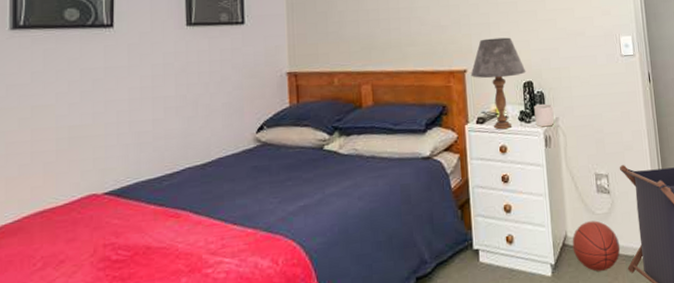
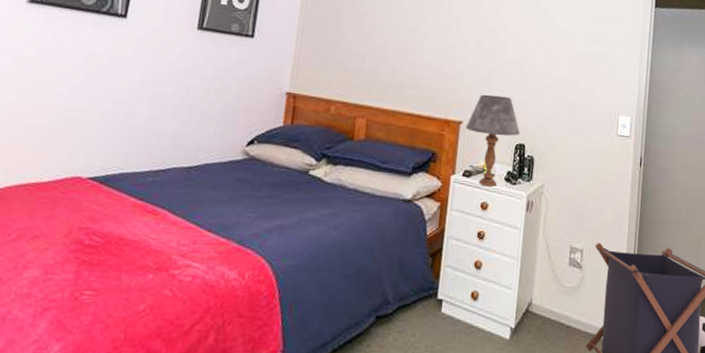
mug: present [534,103,555,127] -> none [520,168,541,192]
basketball: present [572,220,621,272] -> none [535,292,583,344]

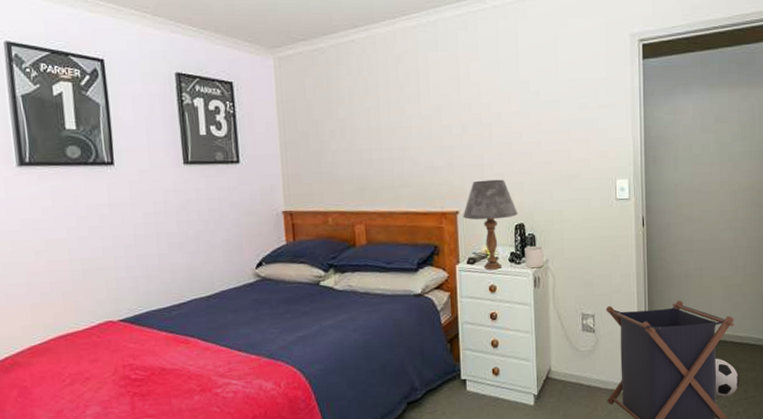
mug: none [520,168,541,192] -> present [525,245,544,269]

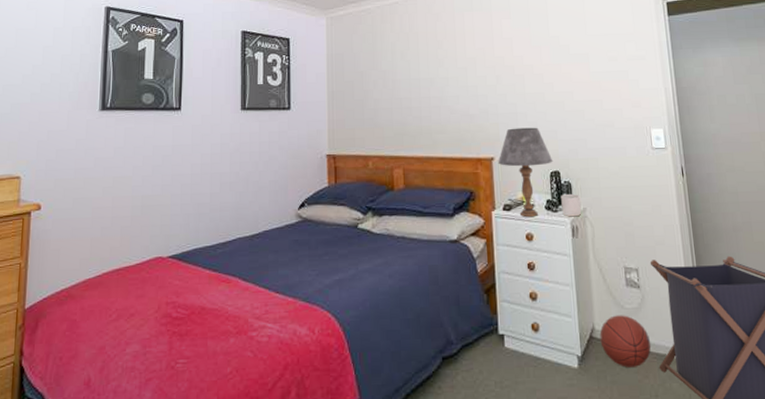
basketball: none [555,357,602,402] -> present [599,315,652,368]

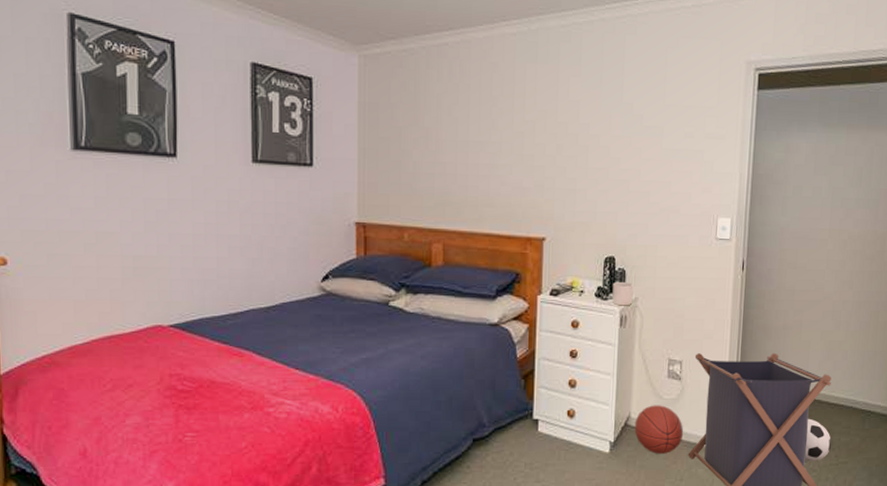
table lamp: present [498,127,553,218] -> none [549,206,610,304]

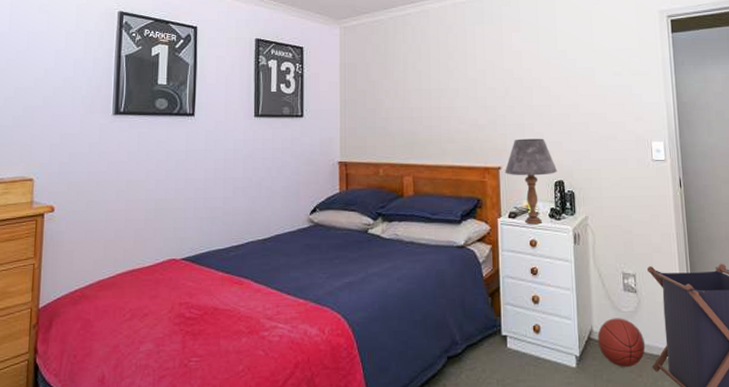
table lamp: none [549,206,610,304] -> present [504,138,558,225]
mug: present [612,281,634,306] -> none [564,202,584,225]

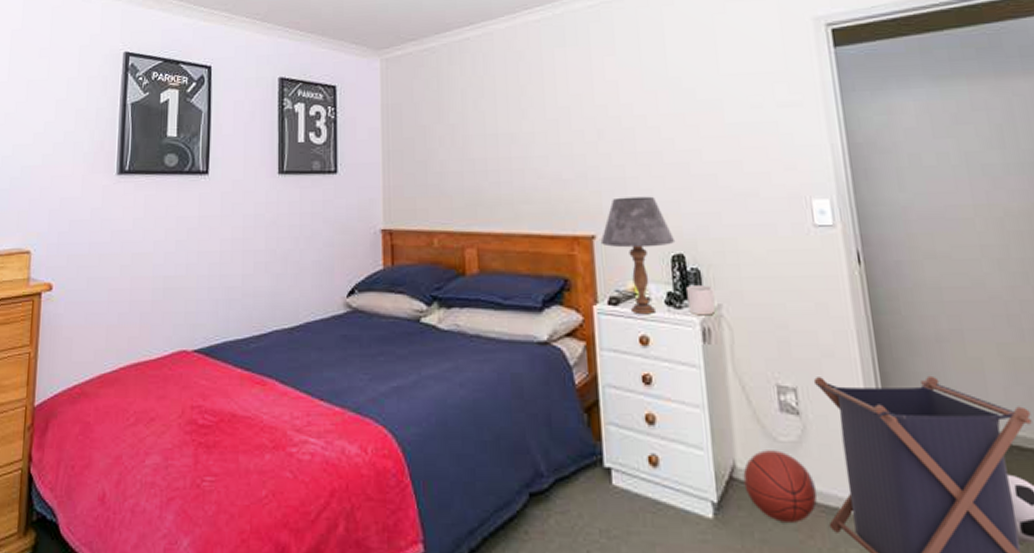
mug: none [564,202,584,225] -> present [686,284,716,316]

